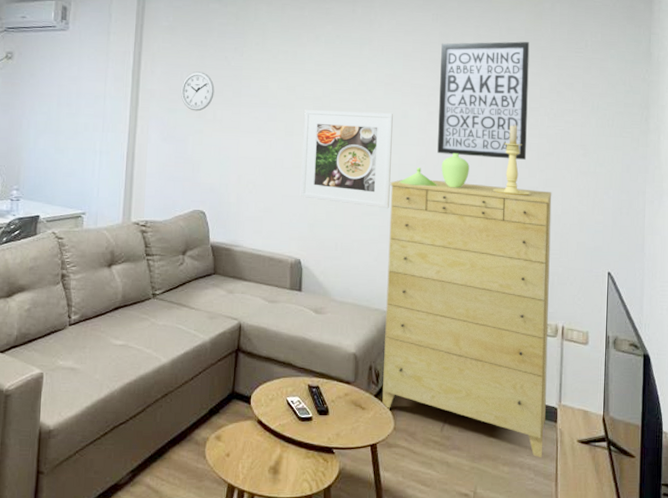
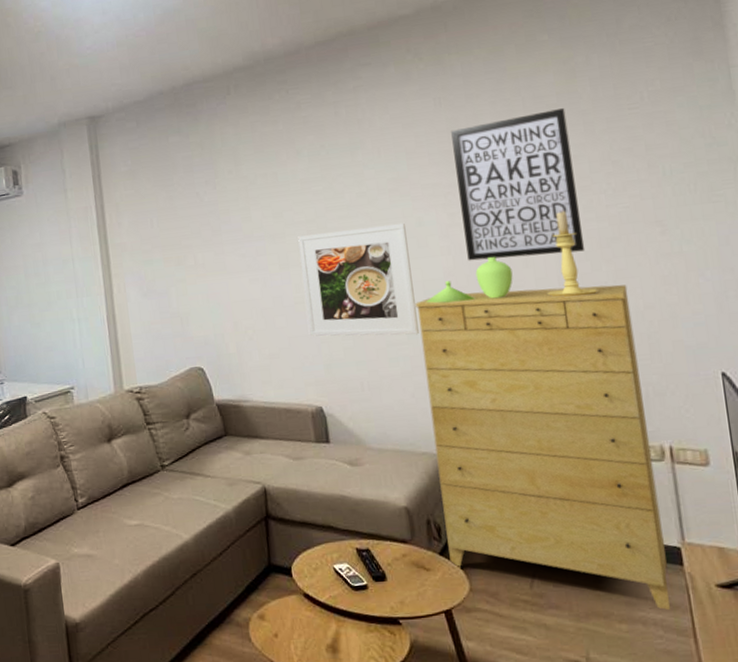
wall clock: present [180,71,215,112] -> none [153,214,192,259]

